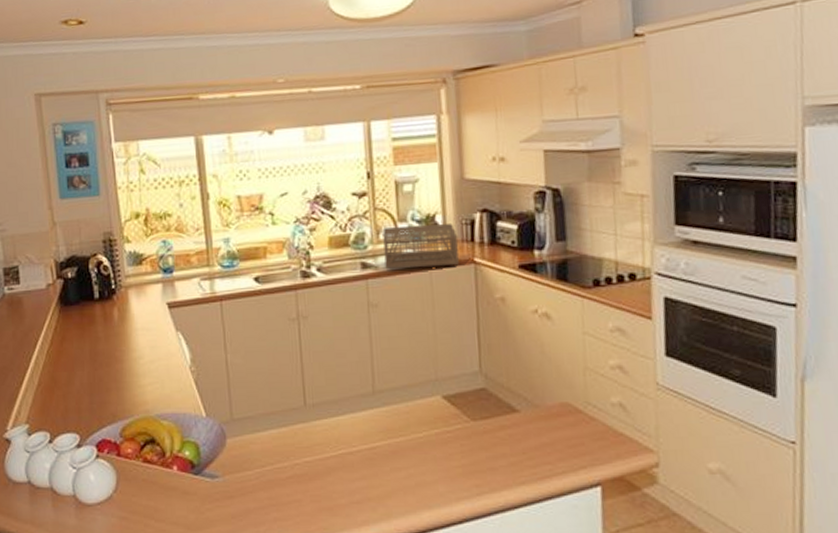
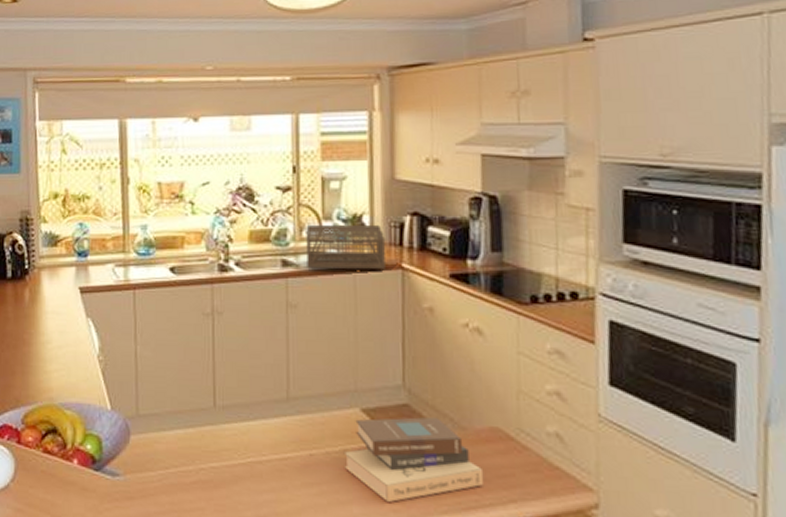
books: none [428,397,557,480] -> present [343,416,485,503]

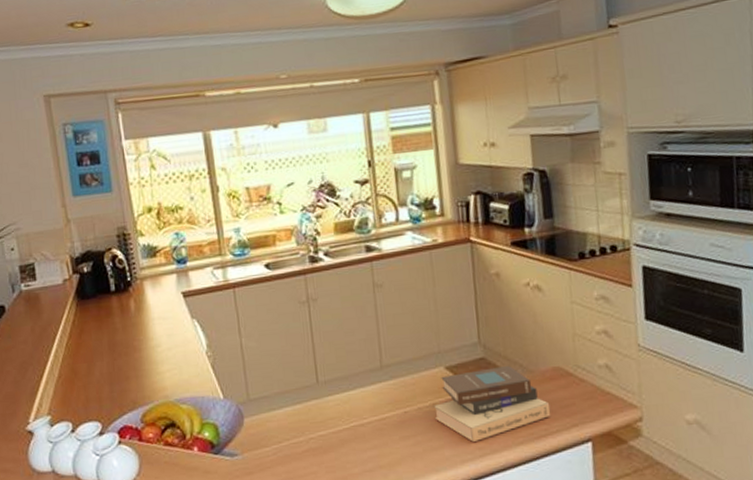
dish rack: present [306,225,387,272] -> none [384,206,457,253]

